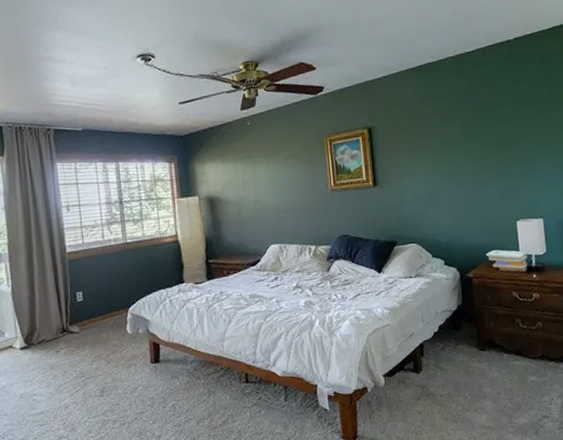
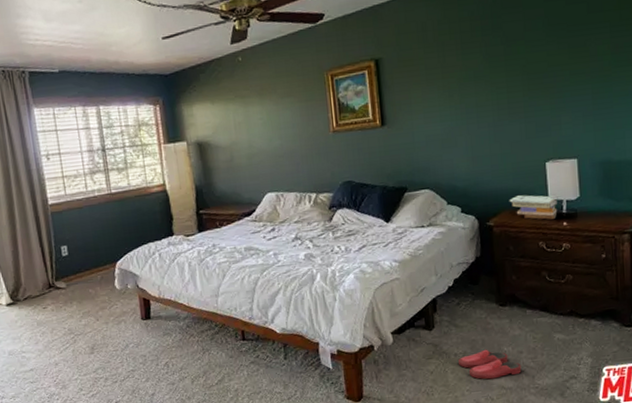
slippers: none [443,390,500,420] -> present [457,349,522,380]

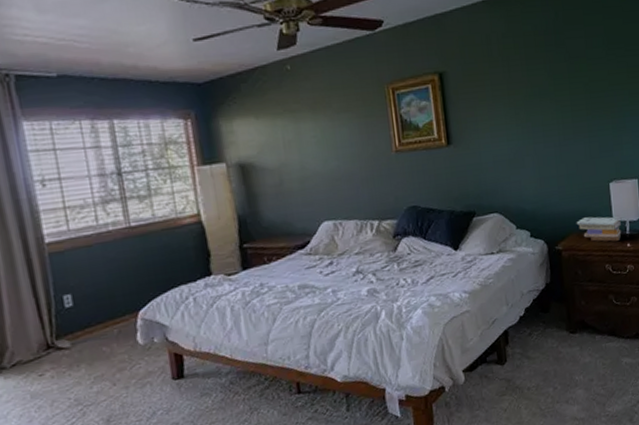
slippers: present [457,349,522,380] -> none [531,380,593,413]

